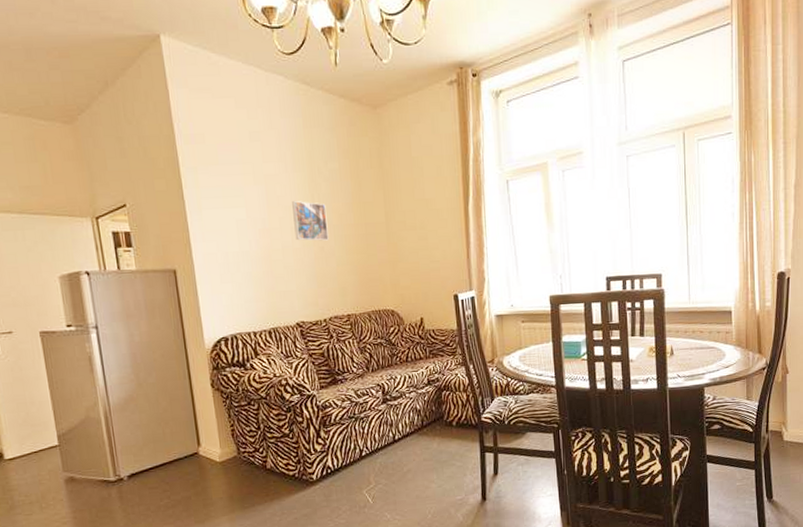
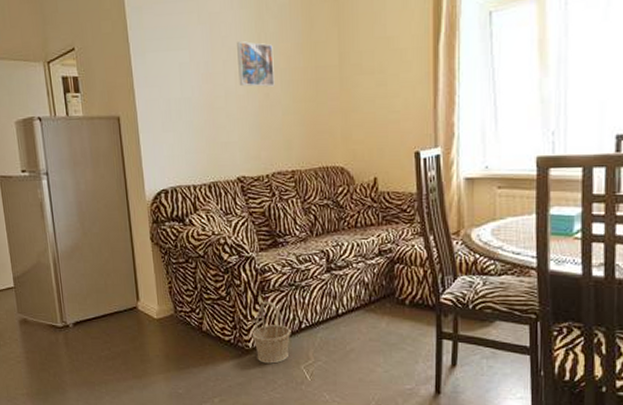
basket: none [315,434,353,493] -> present [251,301,291,364]

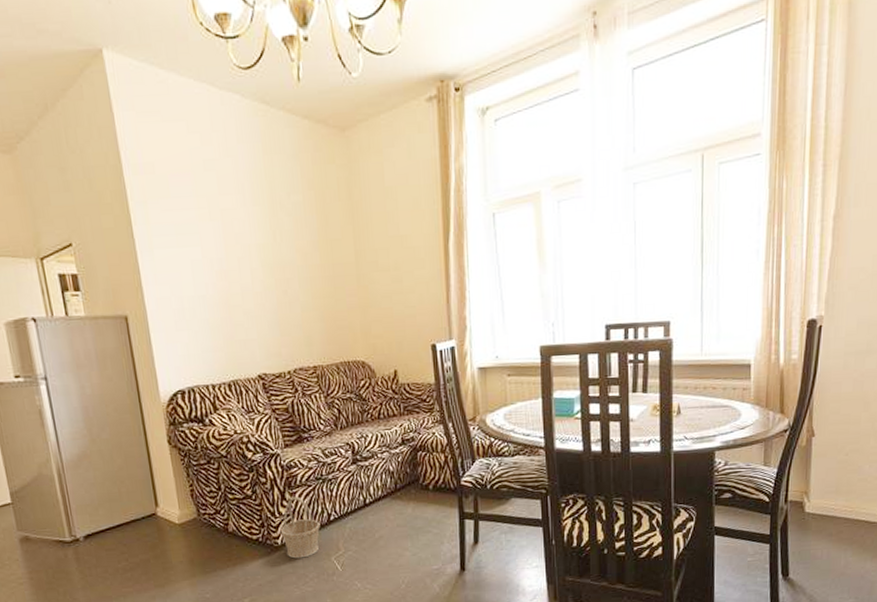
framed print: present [237,41,275,87] -> none [251,238,293,284]

